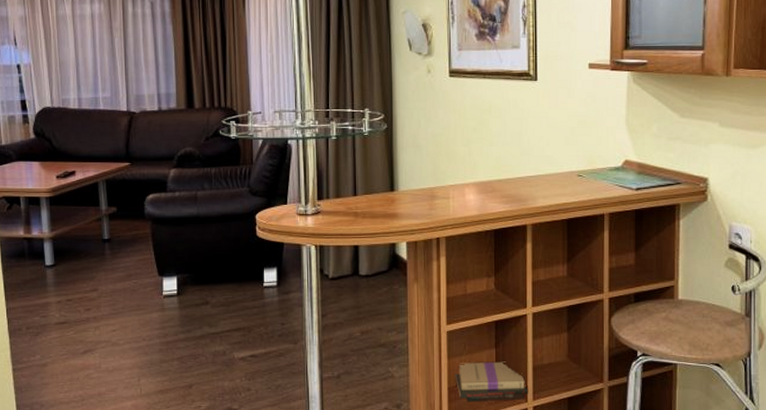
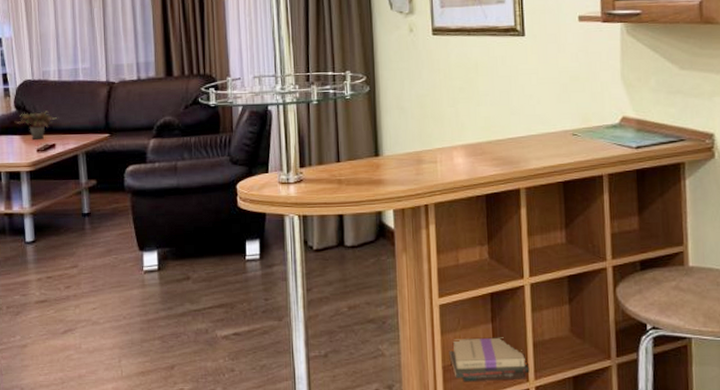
potted plant: none [34,138,77,167] -> present [15,111,57,141]

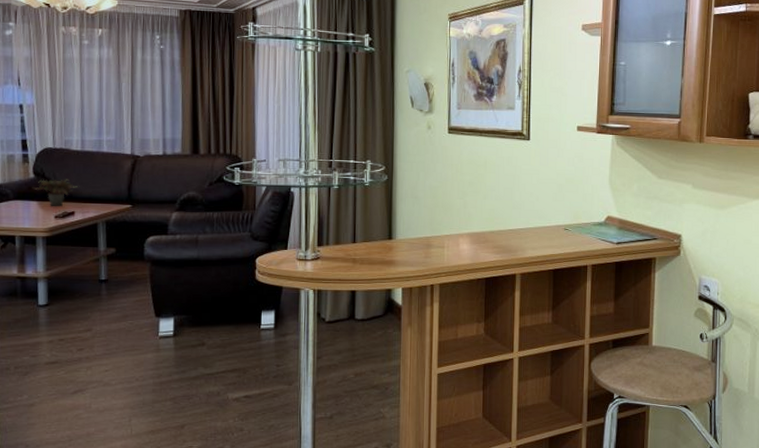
books: present [449,337,530,382] -> none [443,403,513,442]

